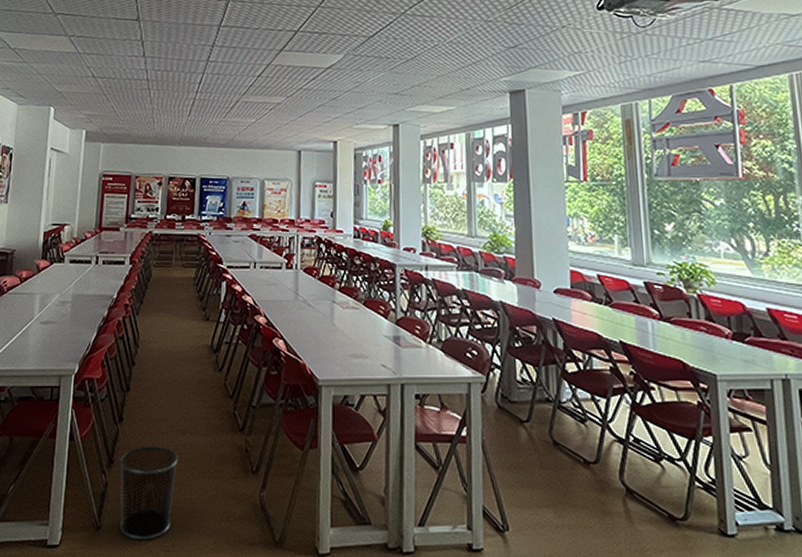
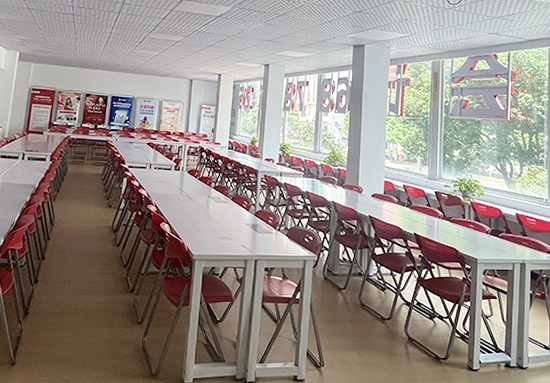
waste bin: present [119,445,178,541] -> none [30,302,81,374]

